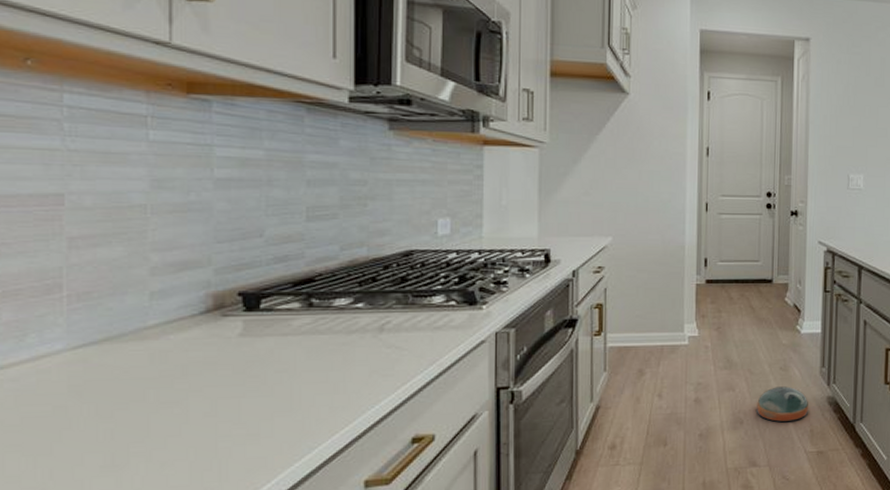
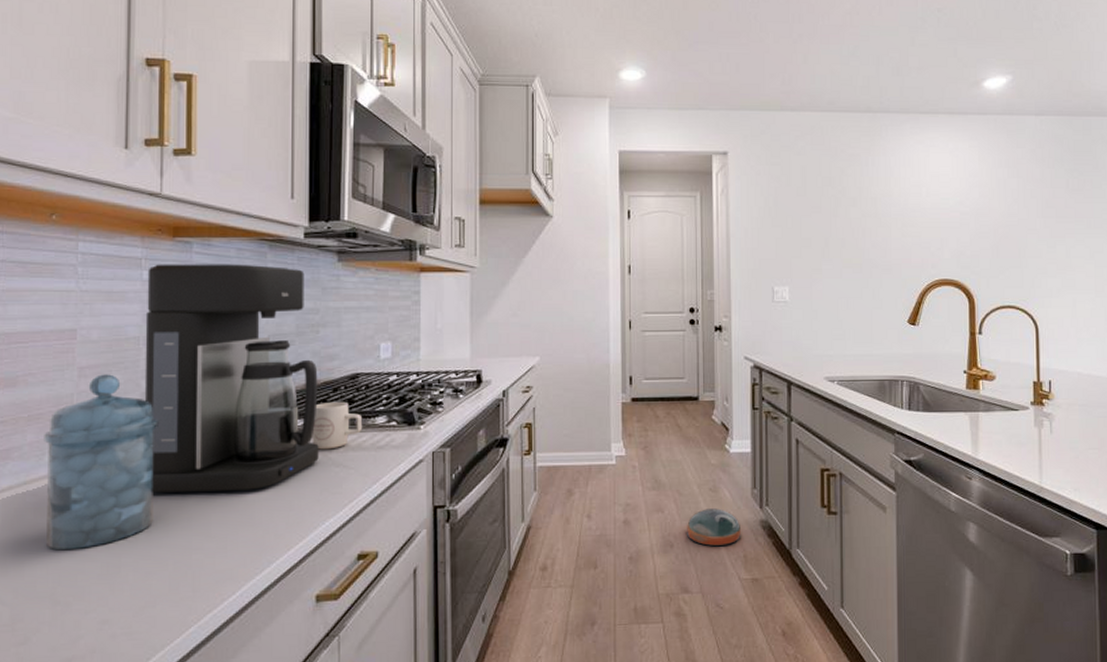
canister: none [25,246,173,442] -> present [44,374,159,551]
coffee maker: none [153,123,367,377] -> present [144,264,319,493]
mug: none [359,279,418,330] -> present [312,401,363,450]

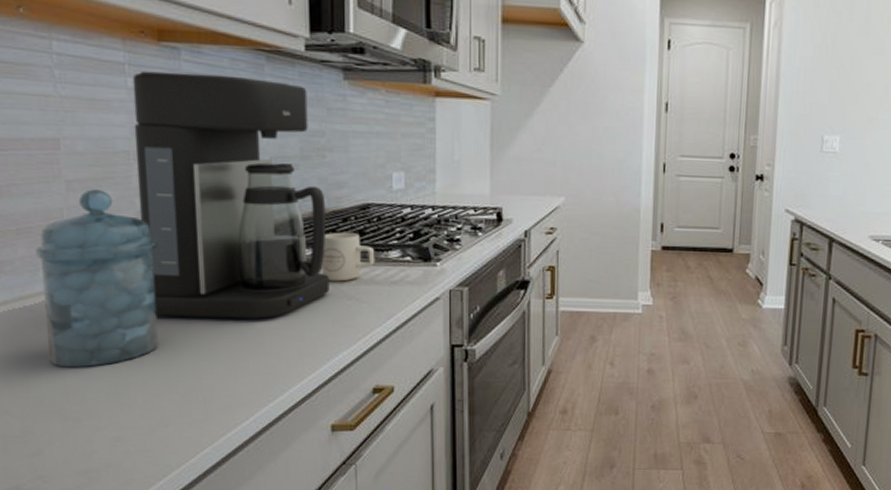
pet bowl: present [687,508,742,547] -> none [712,363,769,401]

